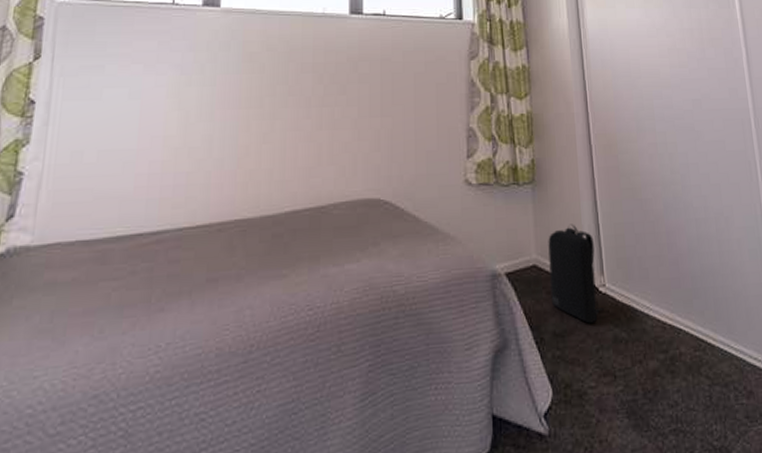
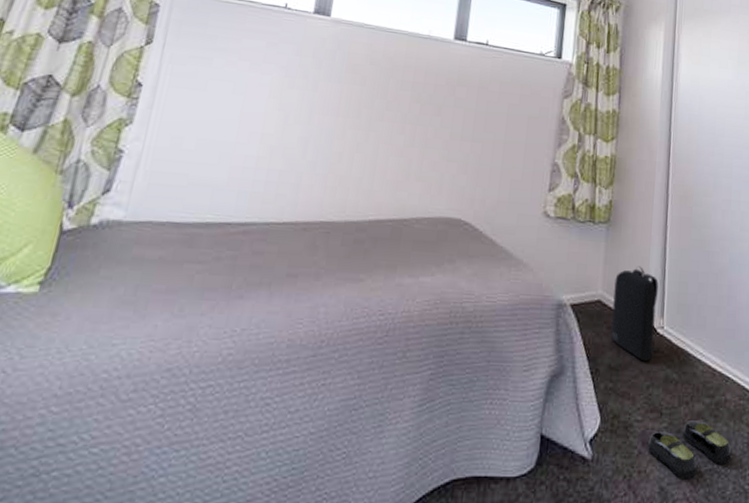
slippers: none [605,379,695,444] -> present [648,420,732,479]

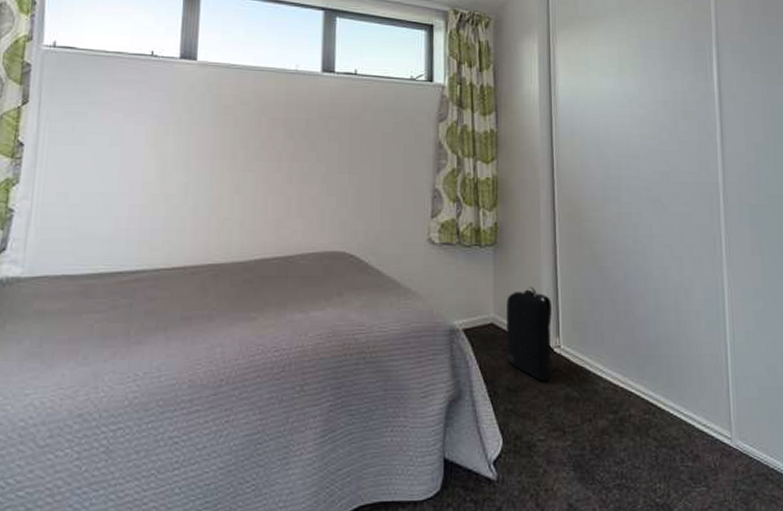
slippers: present [648,420,732,479] -> none [553,437,640,495]

